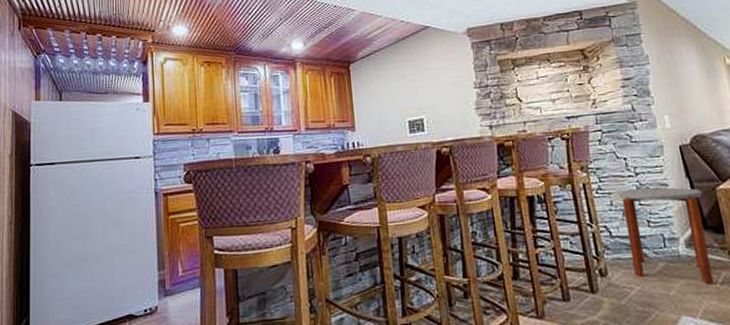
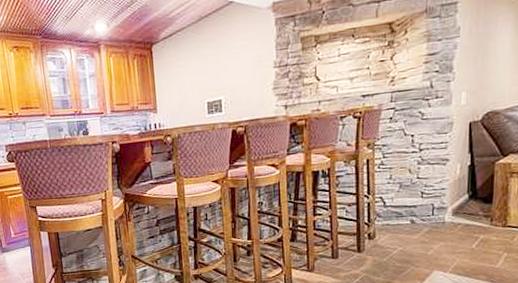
side table: present [617,187,714,284] -> none [398,162,481,245]

